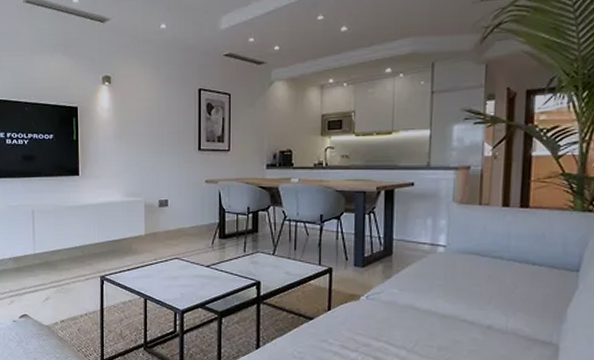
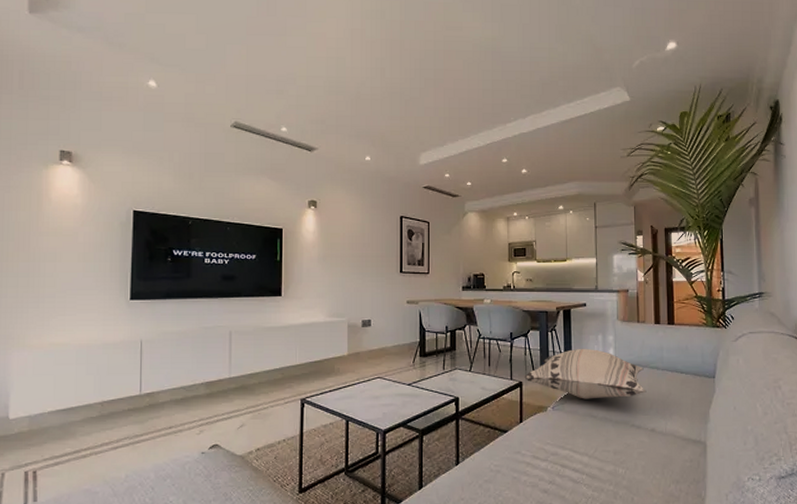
decorative pillow: none [335,233,485,290] -> present [524,348,647,399]

